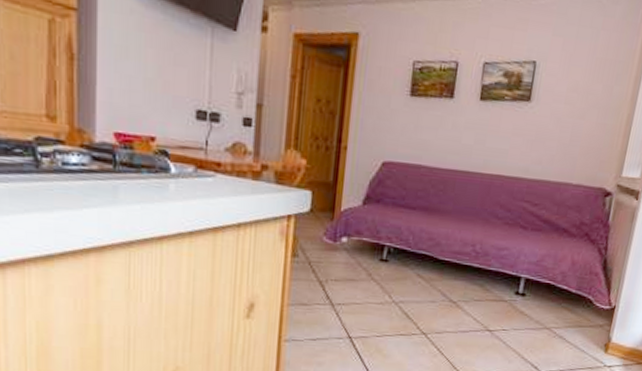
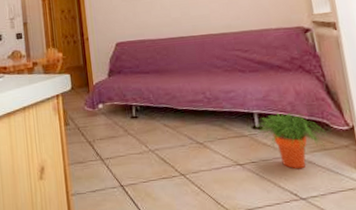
potted plant: none [516,281,588,343] -> present [256,112,328,169]

